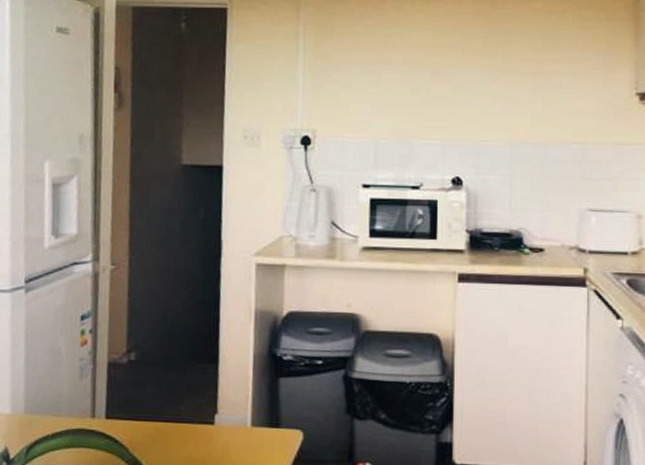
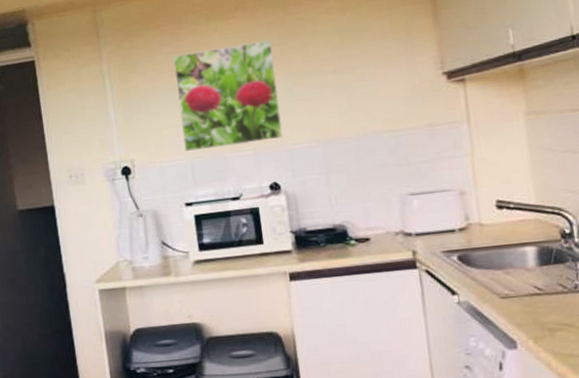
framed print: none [370,28,474,133] -> present [173,39,283,152]

